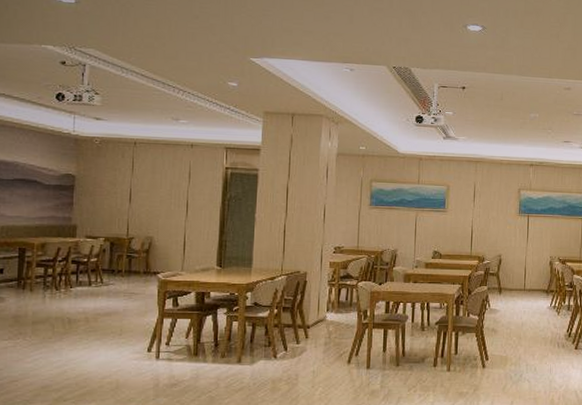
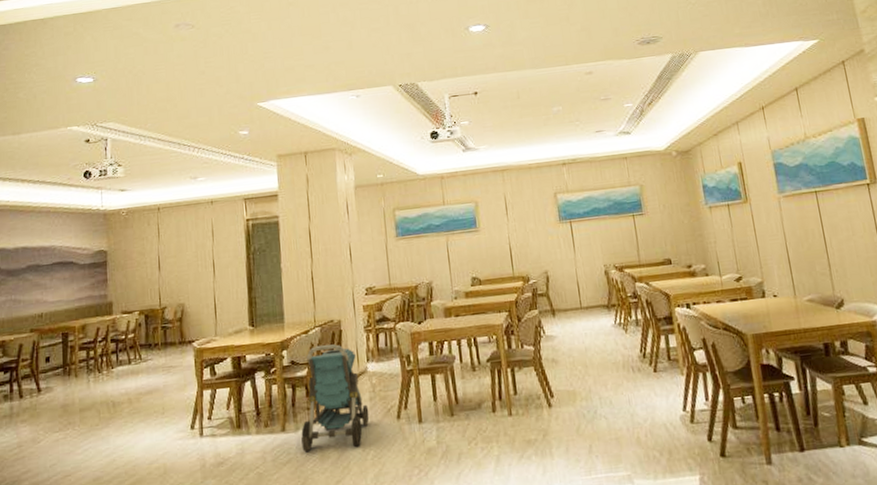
baby buggy: none [255,291,323,384] -> present [301,344,370,453]

